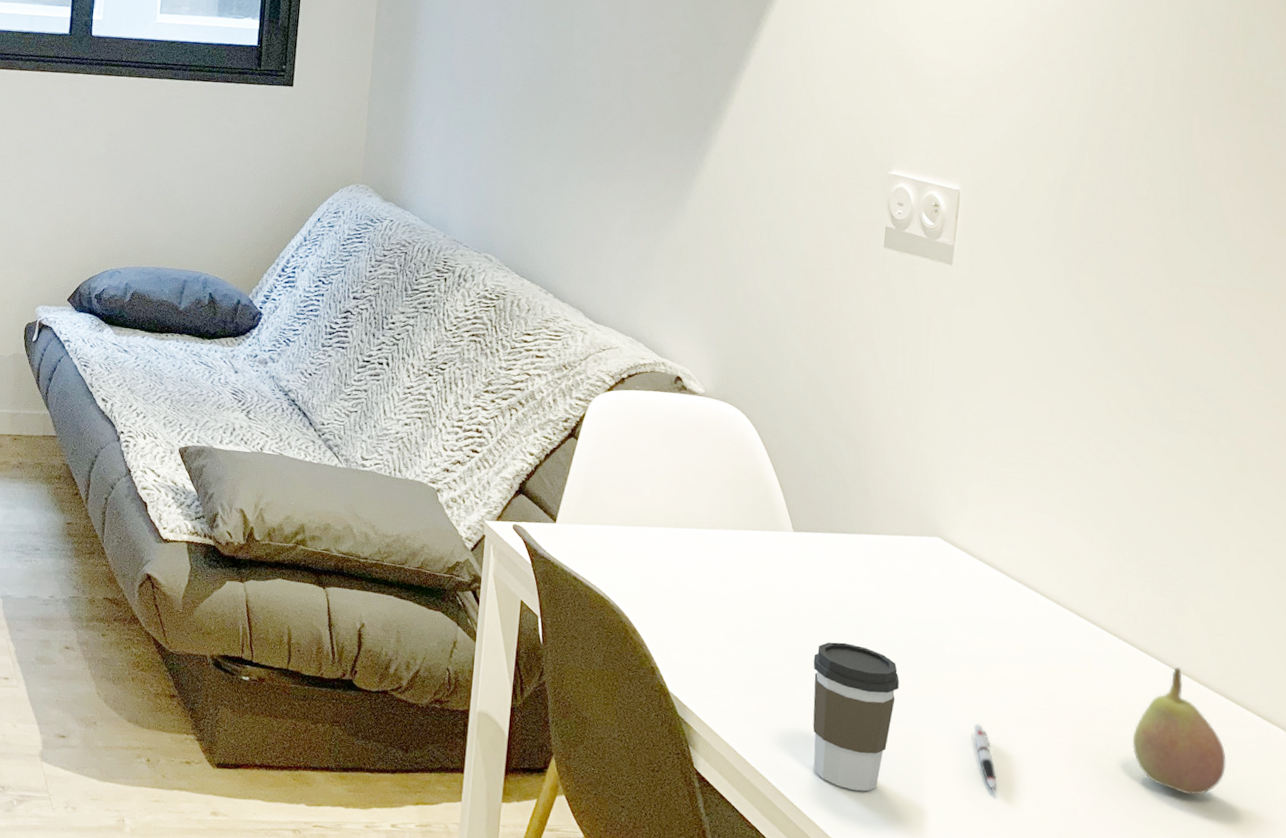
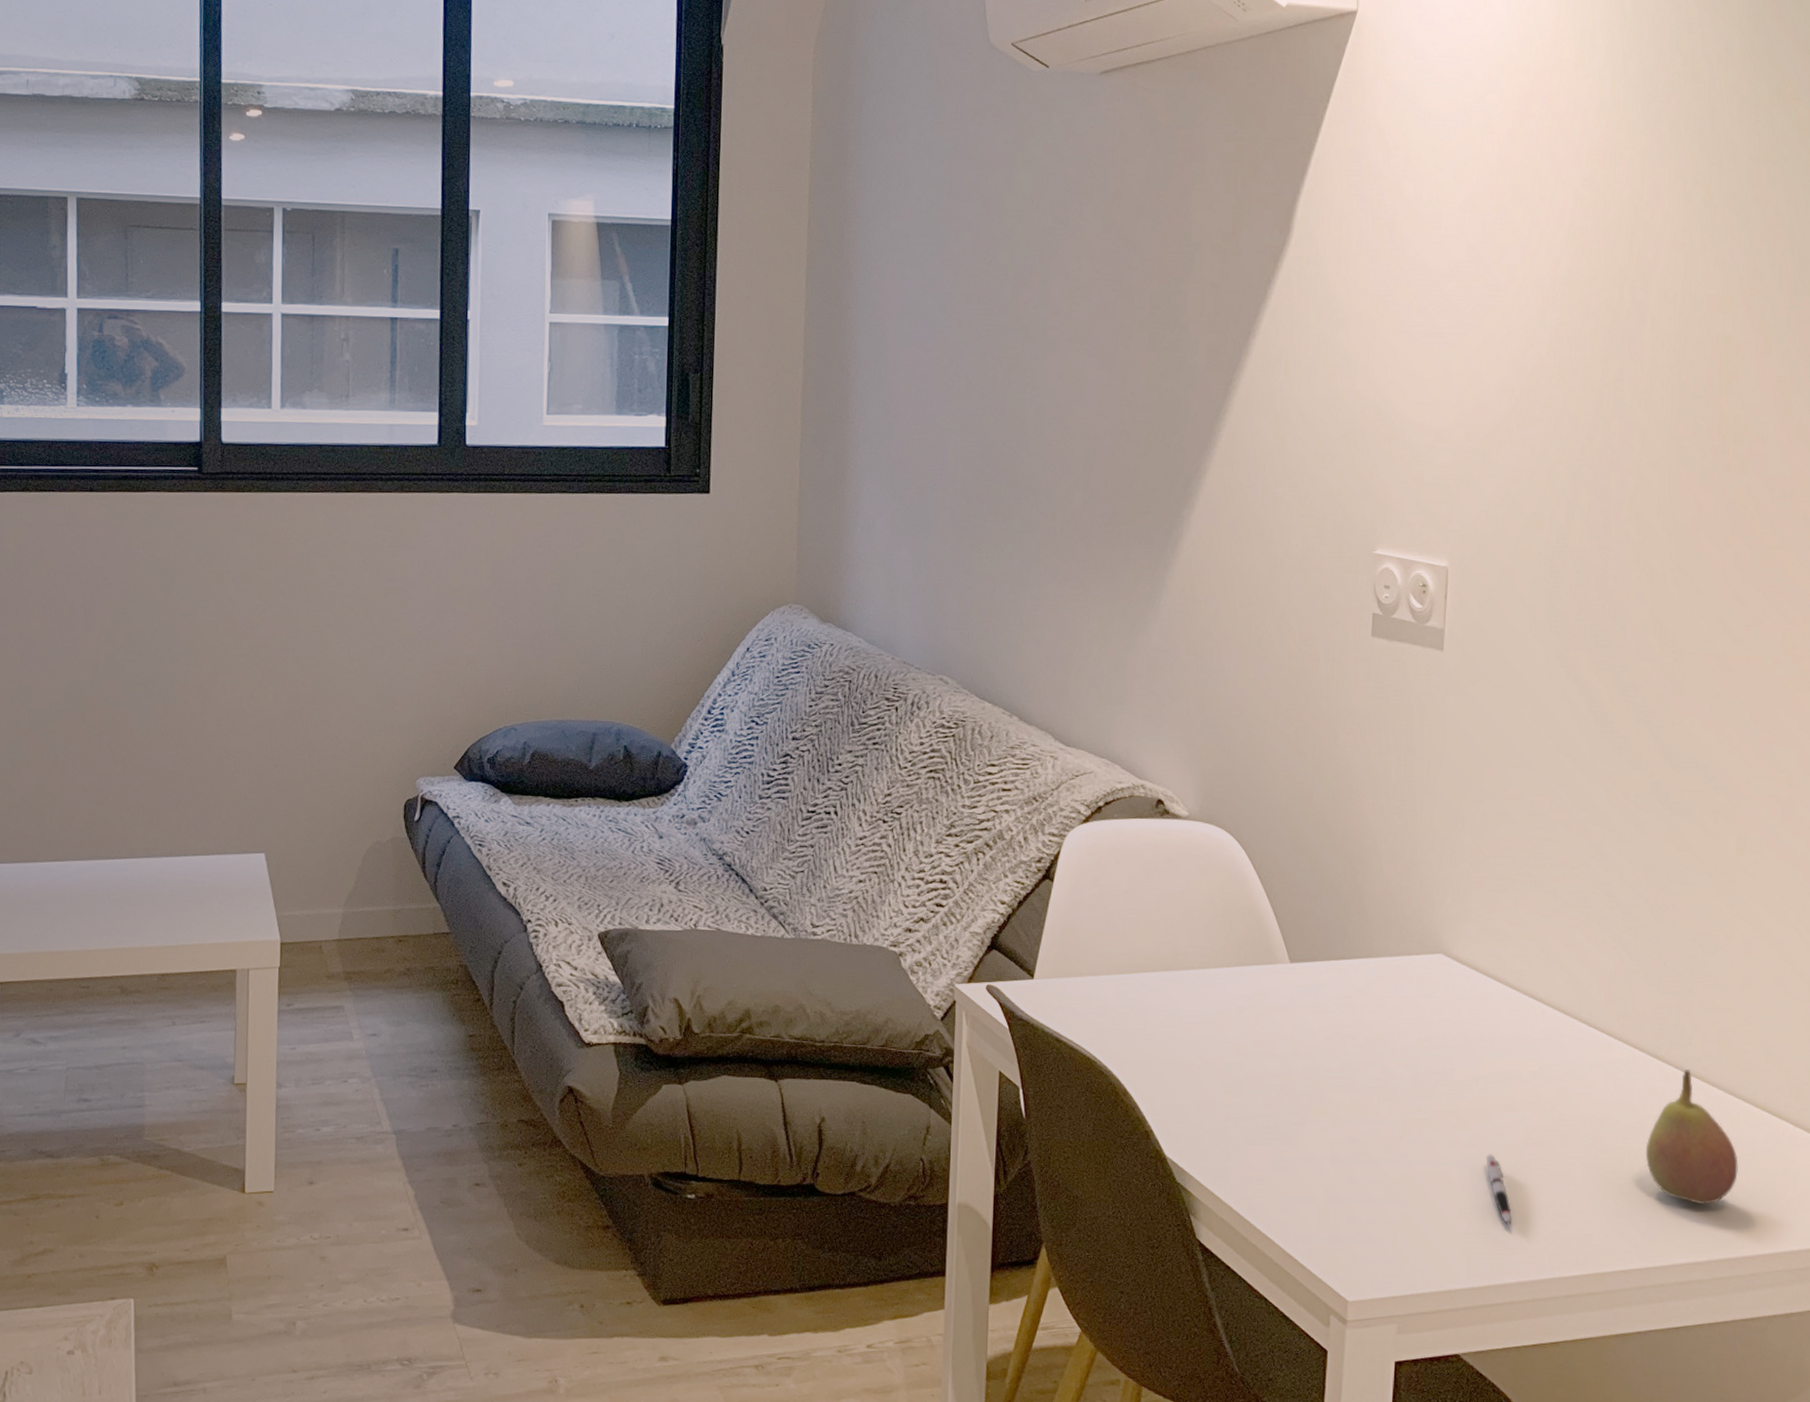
coffee cup: present [812,642,899,791] -> none [1317,1081,1408,1242]

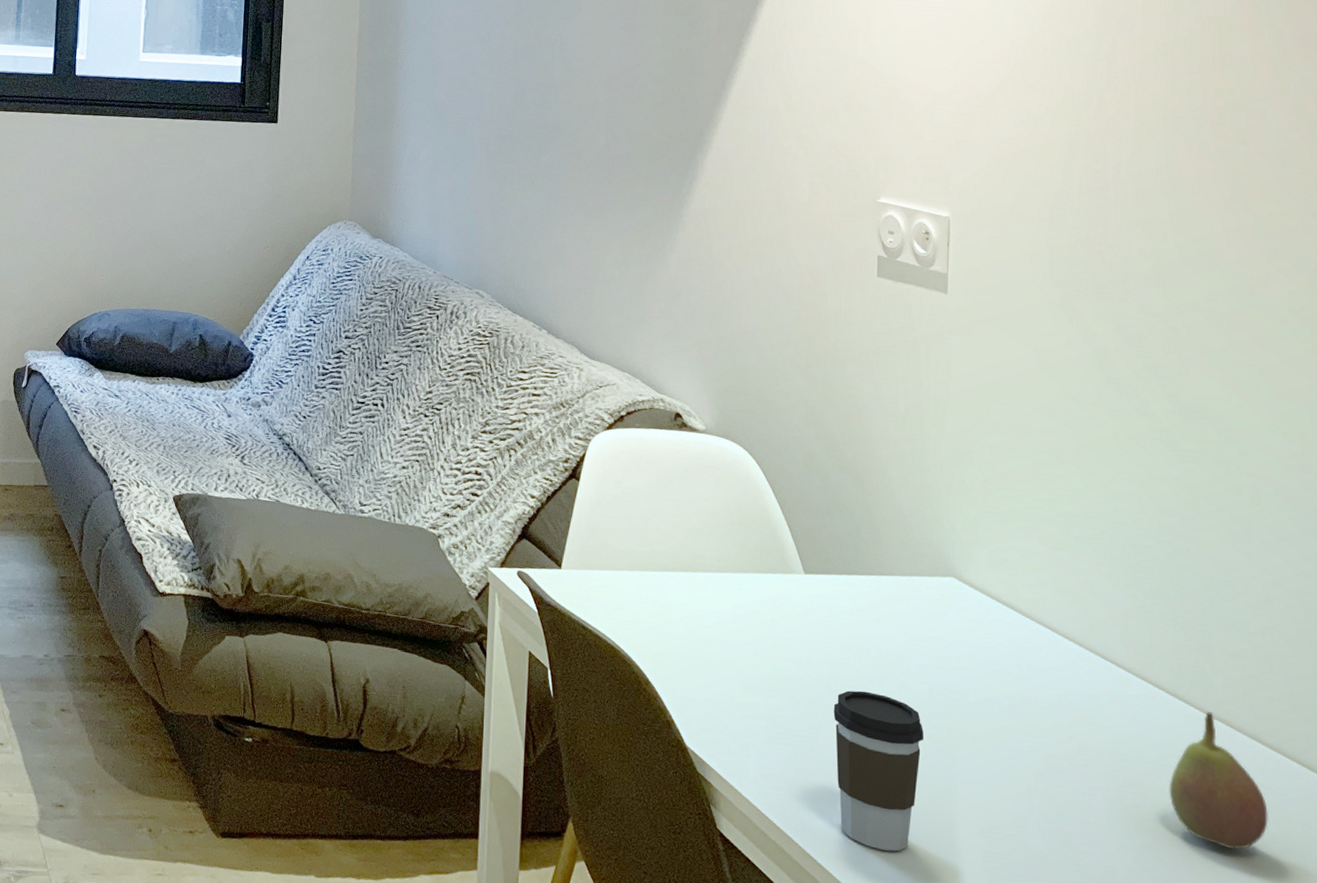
coffee cup: none [1317,1081,1408,1242] -> present [833,690,923,852]
pen: present [1486,1154,1512,1226] -> none [1004,776,1032,849]

